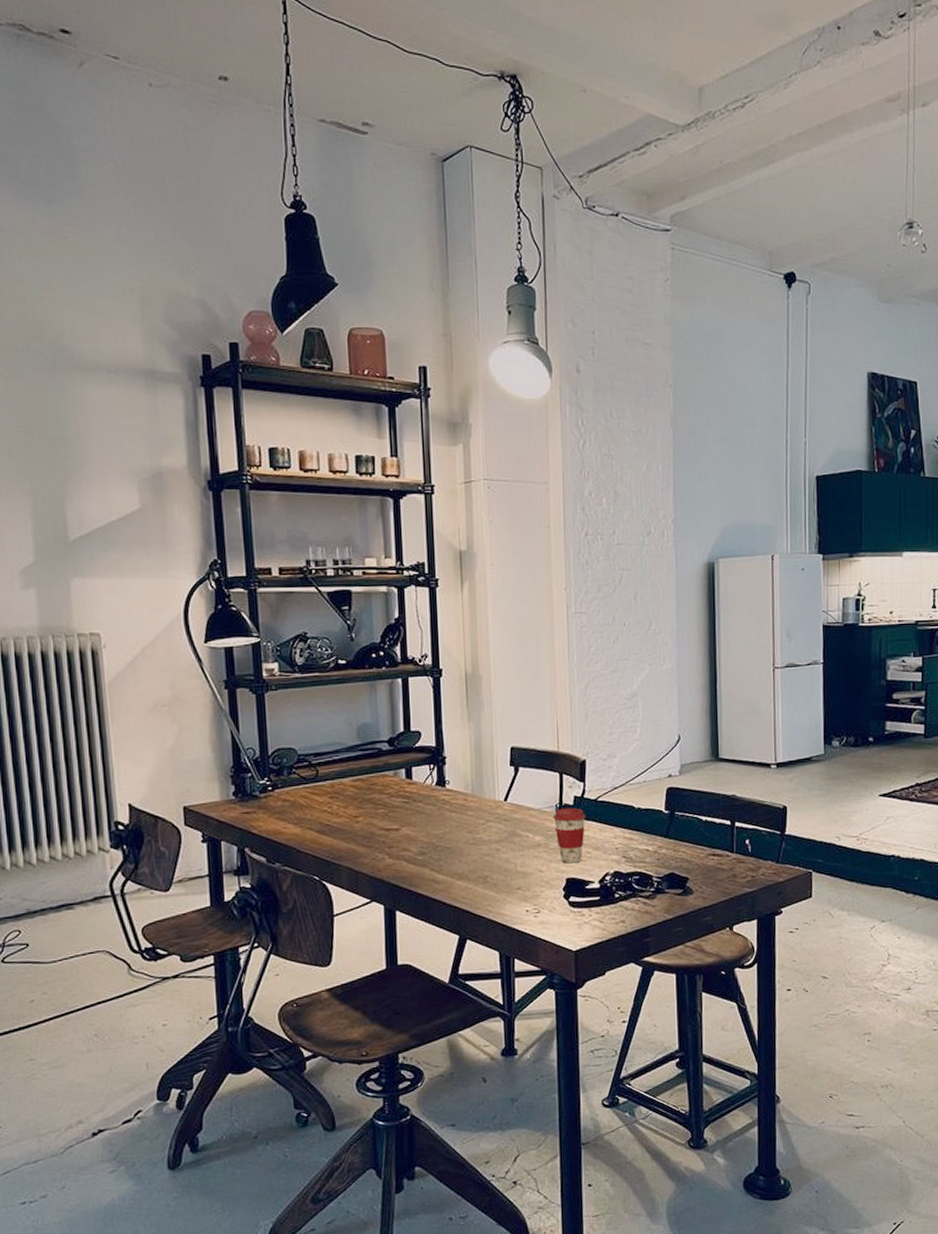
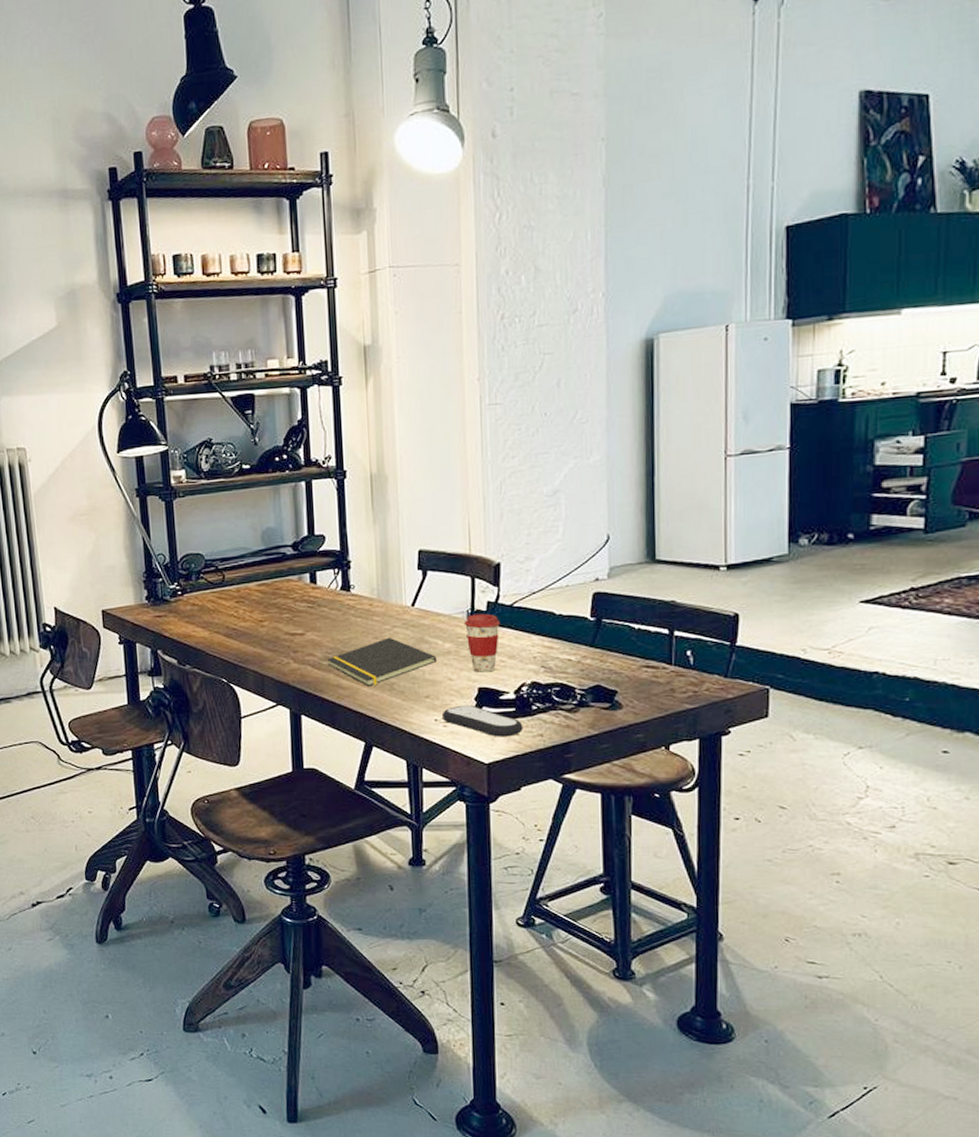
notepad: none [422,831,529,880] -> present [327,637,438,687]
remote control: none [532,895,607,925] -> present [441,705,523,737]

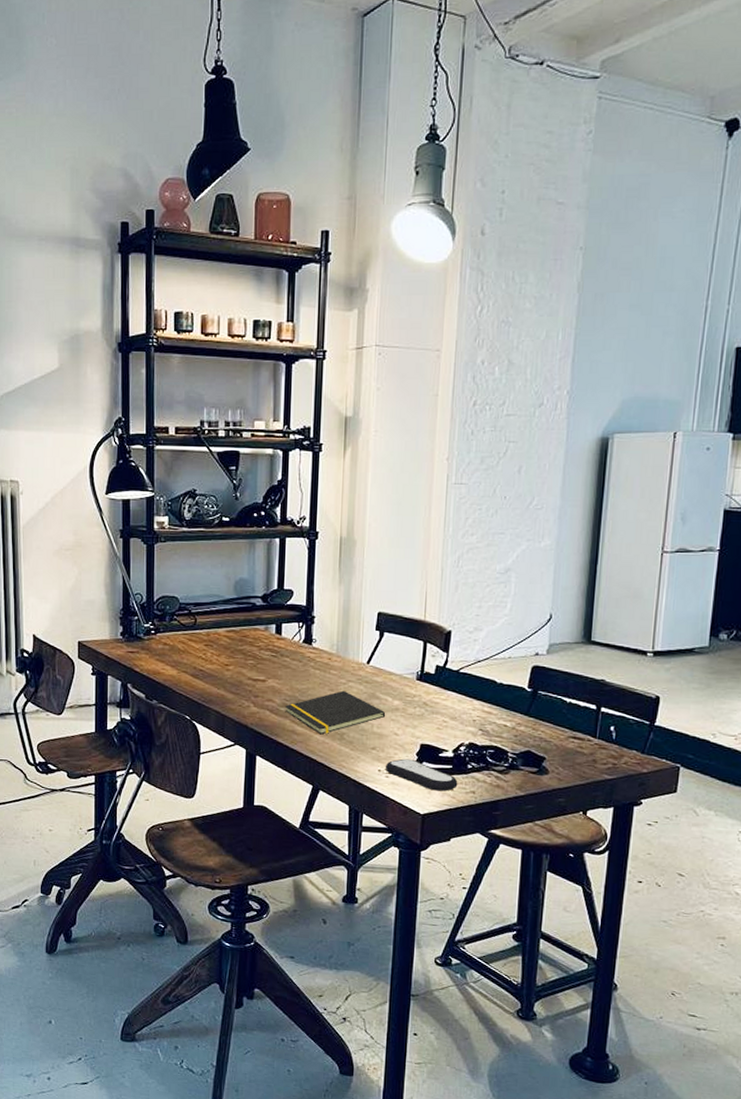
coffee cup: present [463,613,500,672] -> none [413,676,446,731]

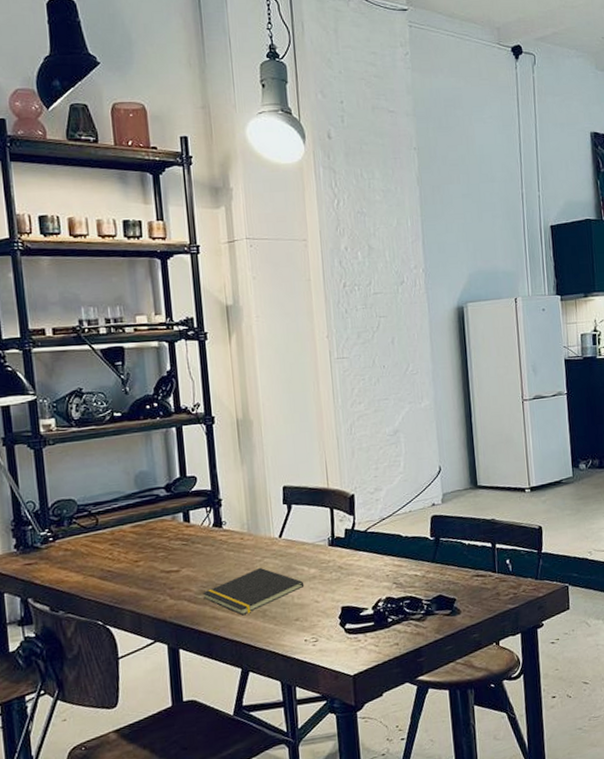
remote control: present [385,758,458,792] -> none [310,623,382,650]

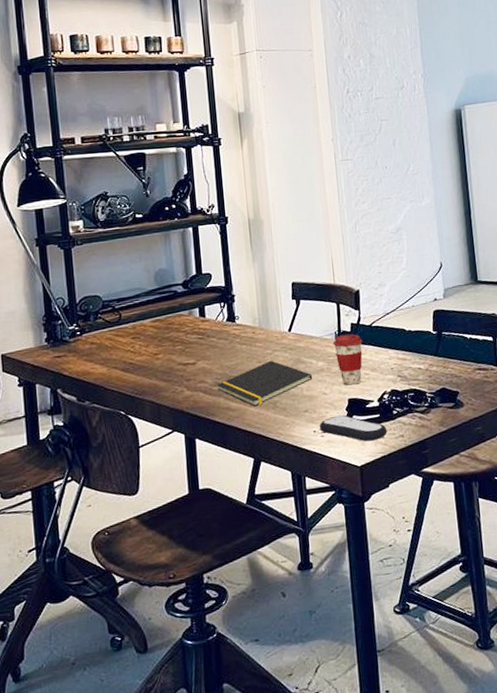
remote control: none [310,623,382,650] -> present [319,415,387,442]
coffee cup: none [326,540,357,593] -> present [333,334,363,386]

